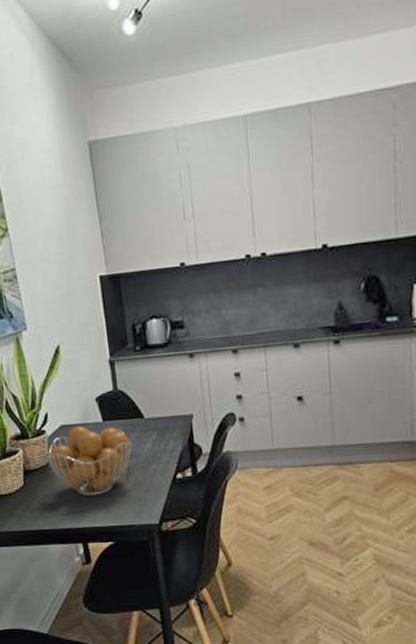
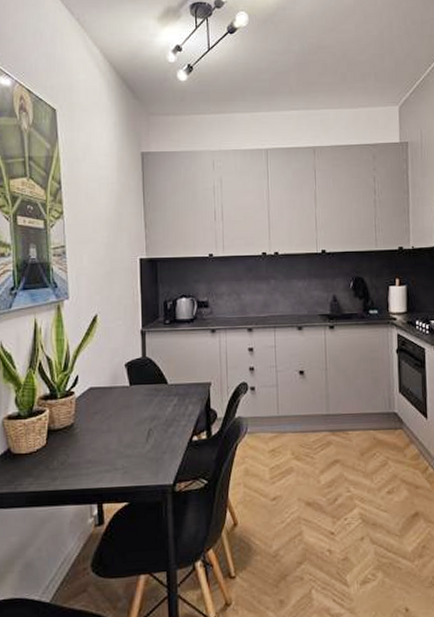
fruit basket: present [47,426,133,496] -> none [73,389,155,456]

